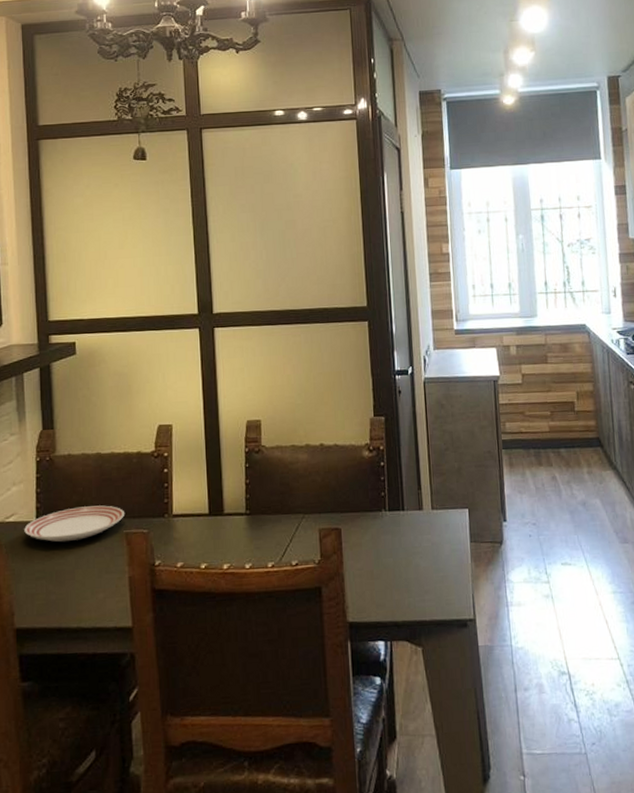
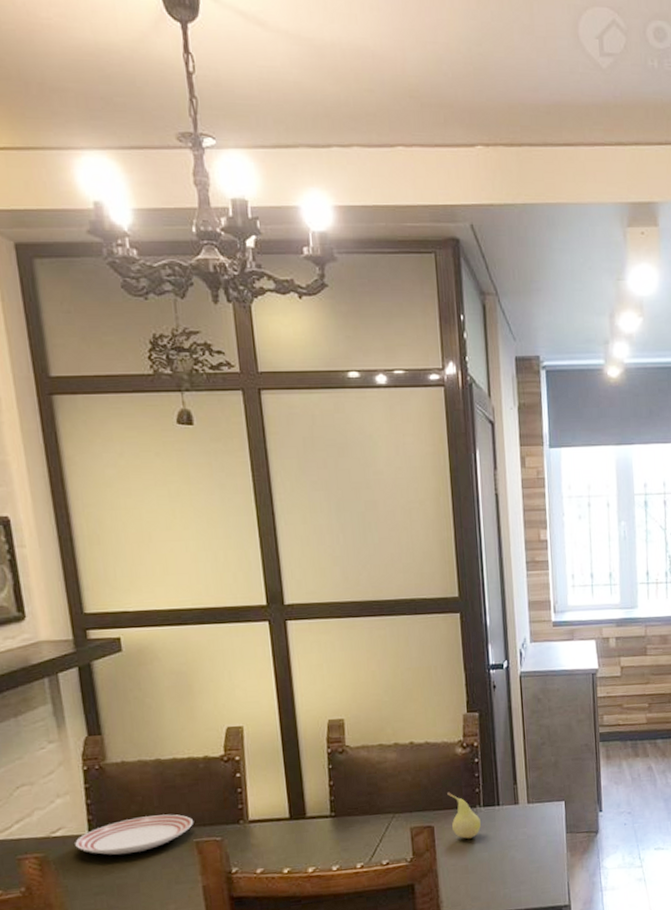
fruit: none [354,494,386,543] -> present [447,792,481,839]

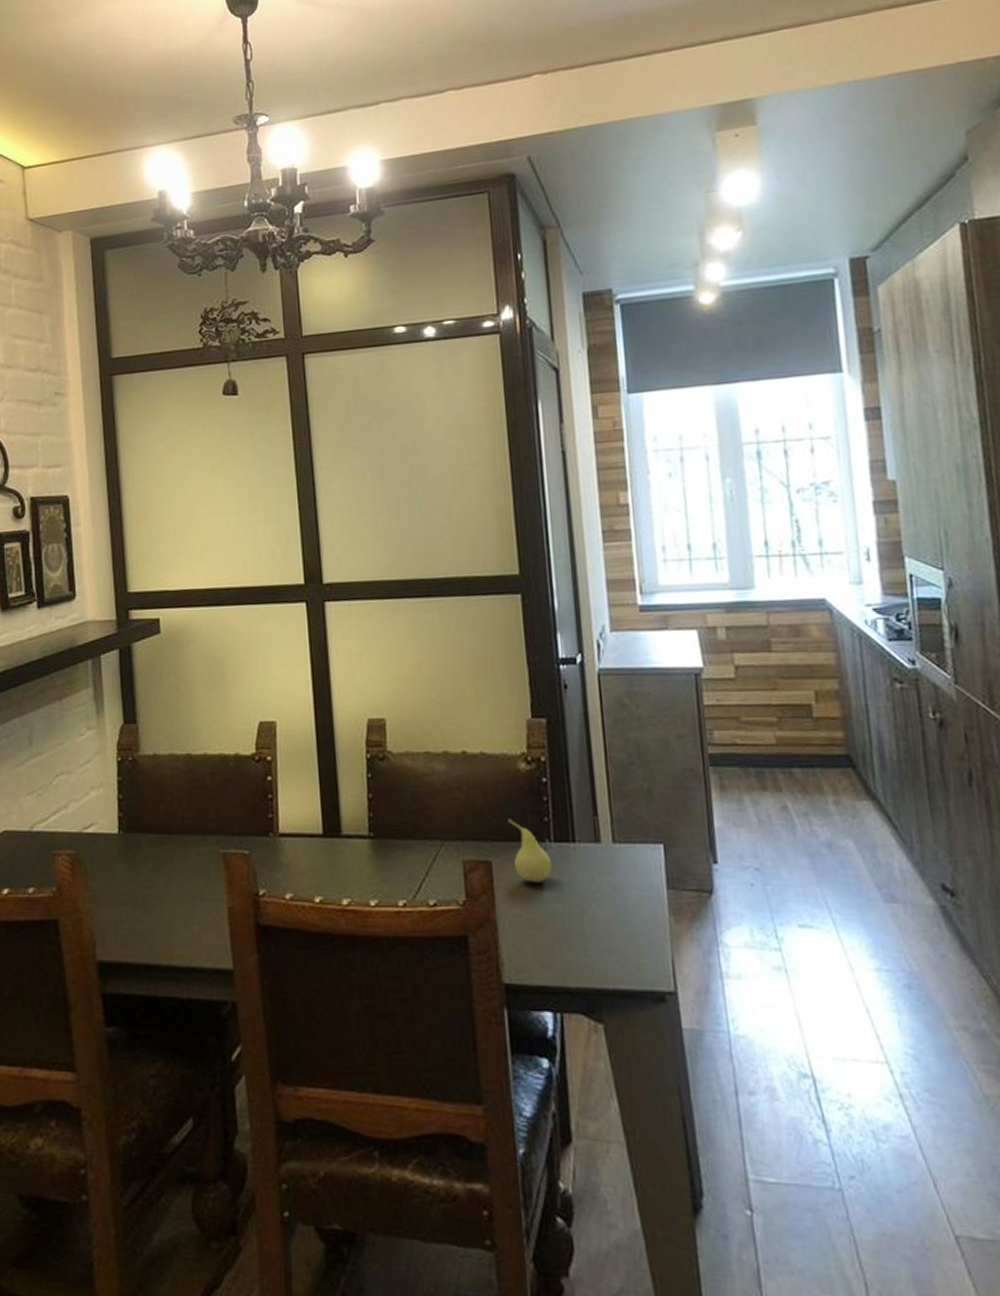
dinner plate: present [75,814,193,855] -> none [105,818,221,861]

